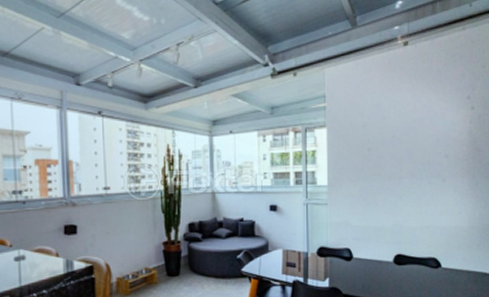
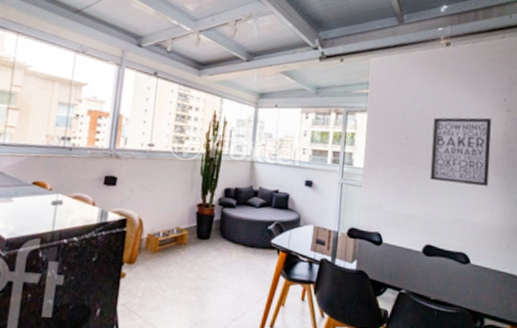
wall art: none [396,118,456,190] -> present [430,117,492,186]

